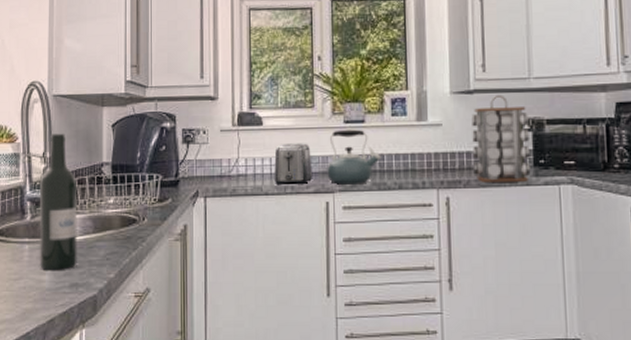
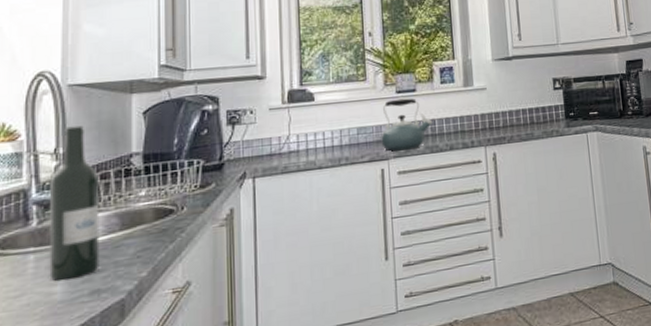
toaster: present [274,143,313,186] -> none [327,114,368,159]
spice rack: present [471,94,531,184] -> none [511,59,563,138]

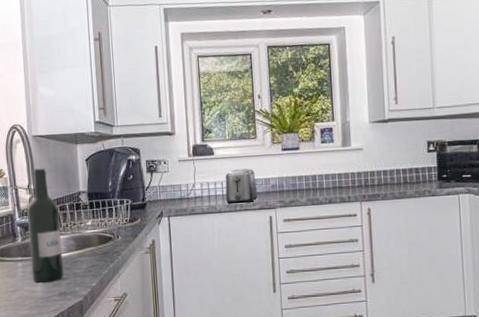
toaster: none [327,114,368,159] -> present [225,168,258,205]
kettle: present [381,98,433,152] -> none [269,155,314,202]

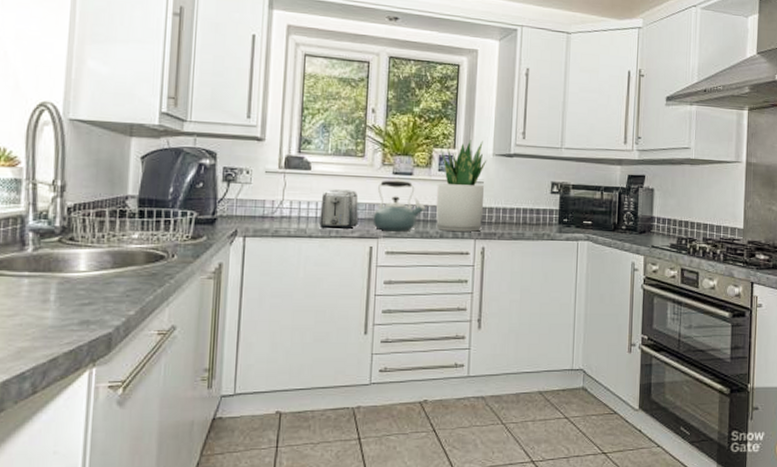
wine bottle: present [26,168,64,283] -> none [42,160,94,306]
kettle: none [269,155,314,202] -> present [372,180,426,232]
planter: none [321,110,366,197] -> present [435,140,487,233]

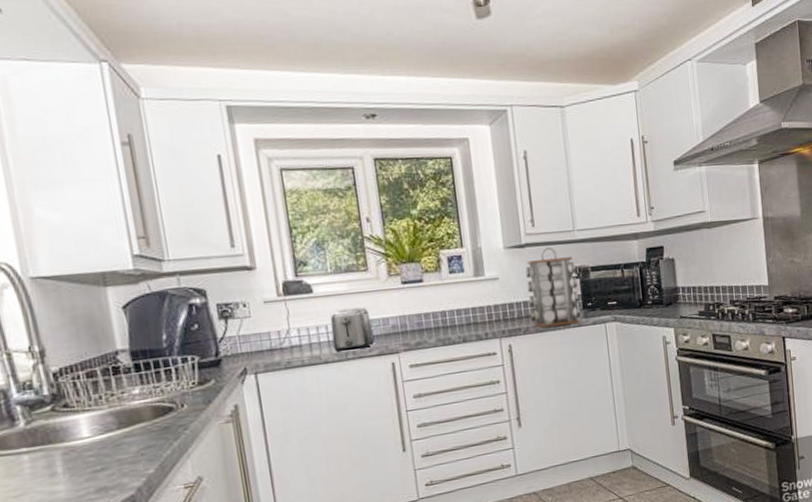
kettle: present [372,180,426,232] -> none [388,289,444,345]
planter: present [435,140,487,233] -> none [448,235,504,335]
spice rack: none [508,160,558,238] -> present [525,247,581,329]

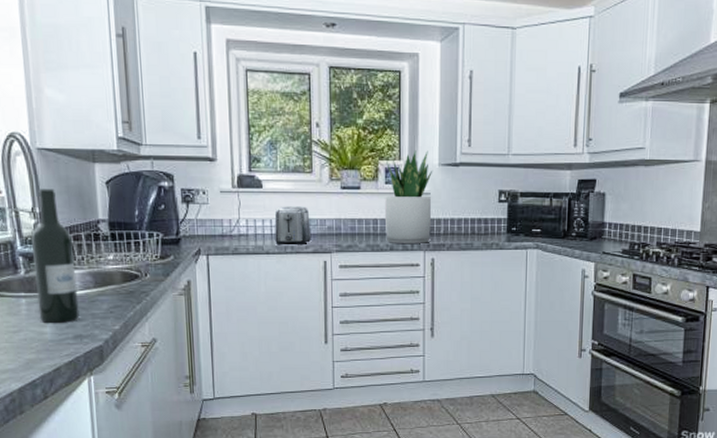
wine bottle: none [30,321,102,479] -> present [31,188,80,323]
planter: none [448,235,504,335] -> present [384,150,433,245]
spice rack: present [525,247,581,329] -> none [456,168,505,247]

